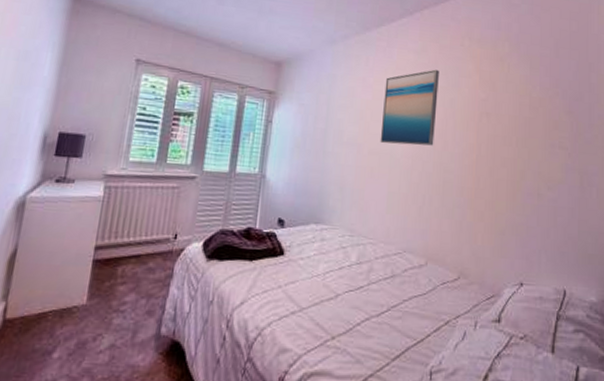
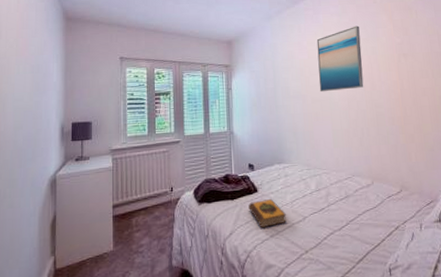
hardback book: none [269,266,315,302] -> present [248,199,286,229]

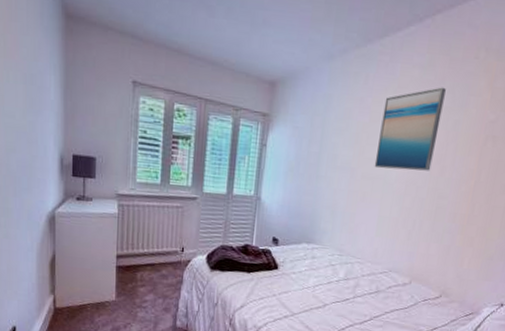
hardback book: present [248,199,286,229] -> none [265,278,305,307]

